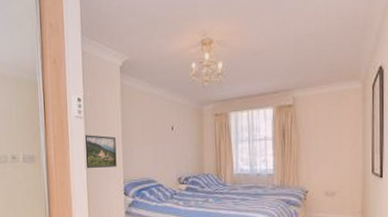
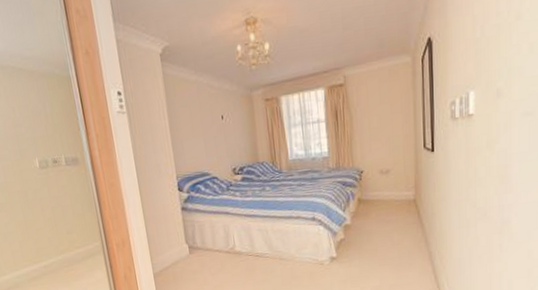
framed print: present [83,135,117,168] -> none [128,130,168,167]

